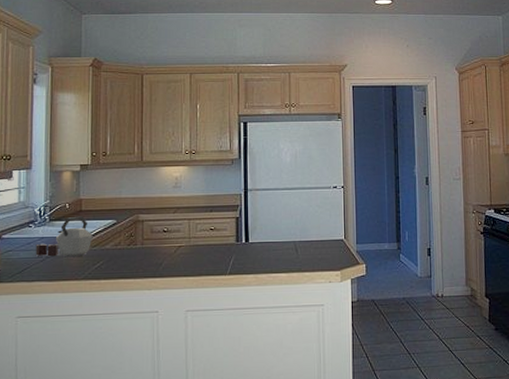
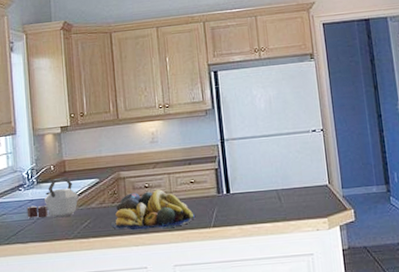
fruit bowl: none [125,234,211,274] -> present [111,189,195,231]

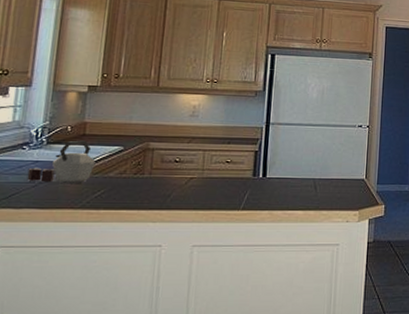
fruit bowl: present [111,189,195,231] -> none [129,165,224,207]

